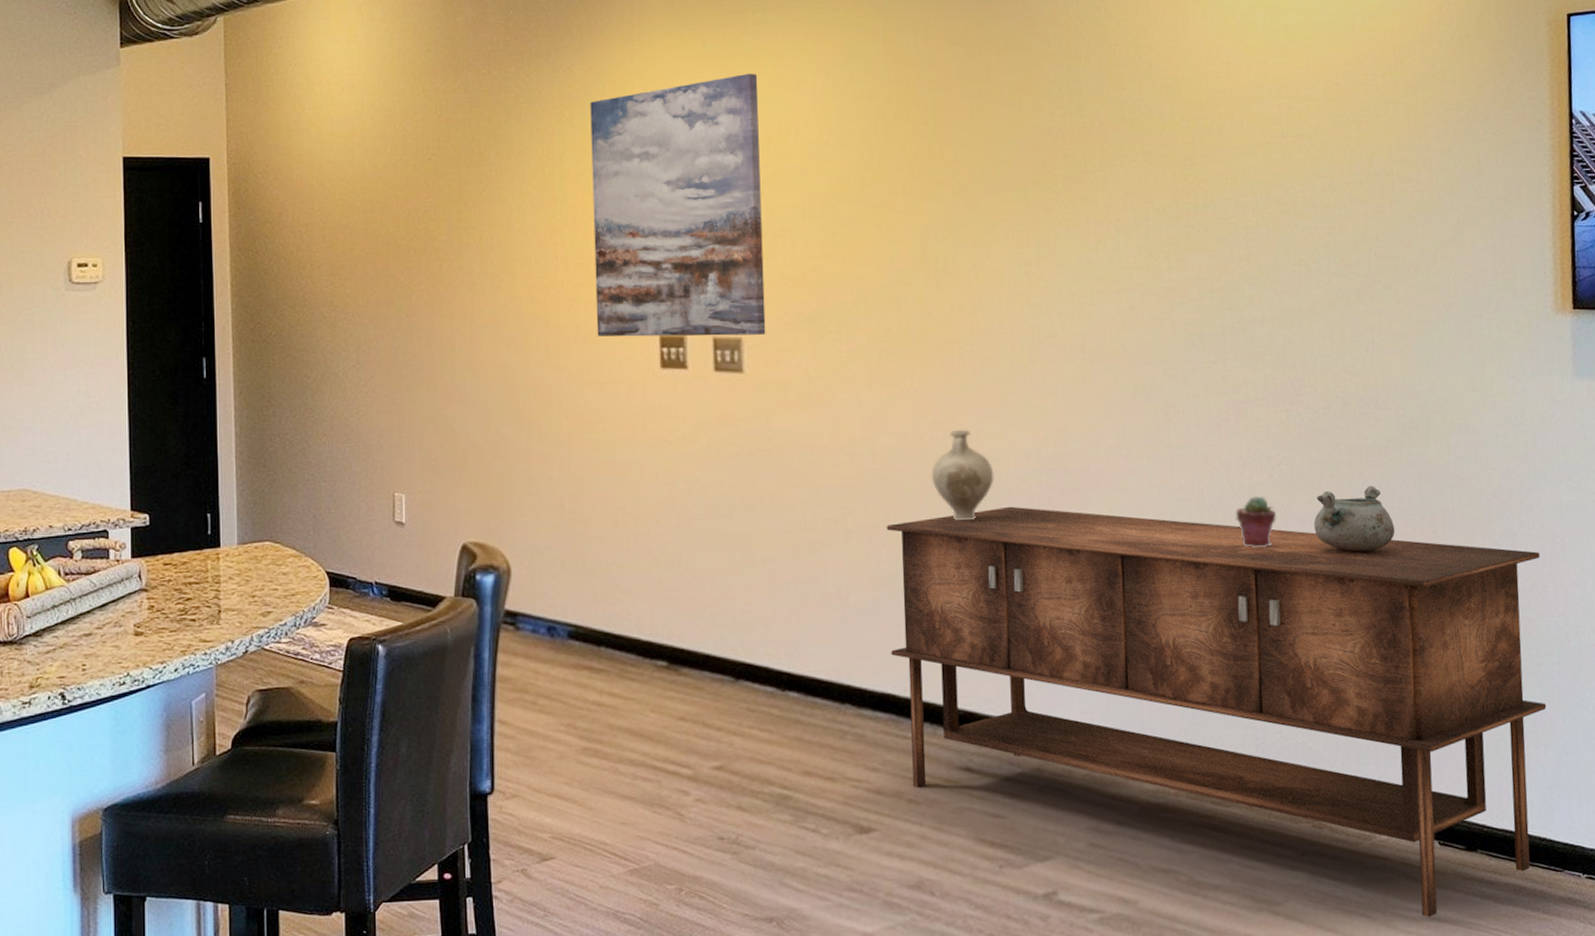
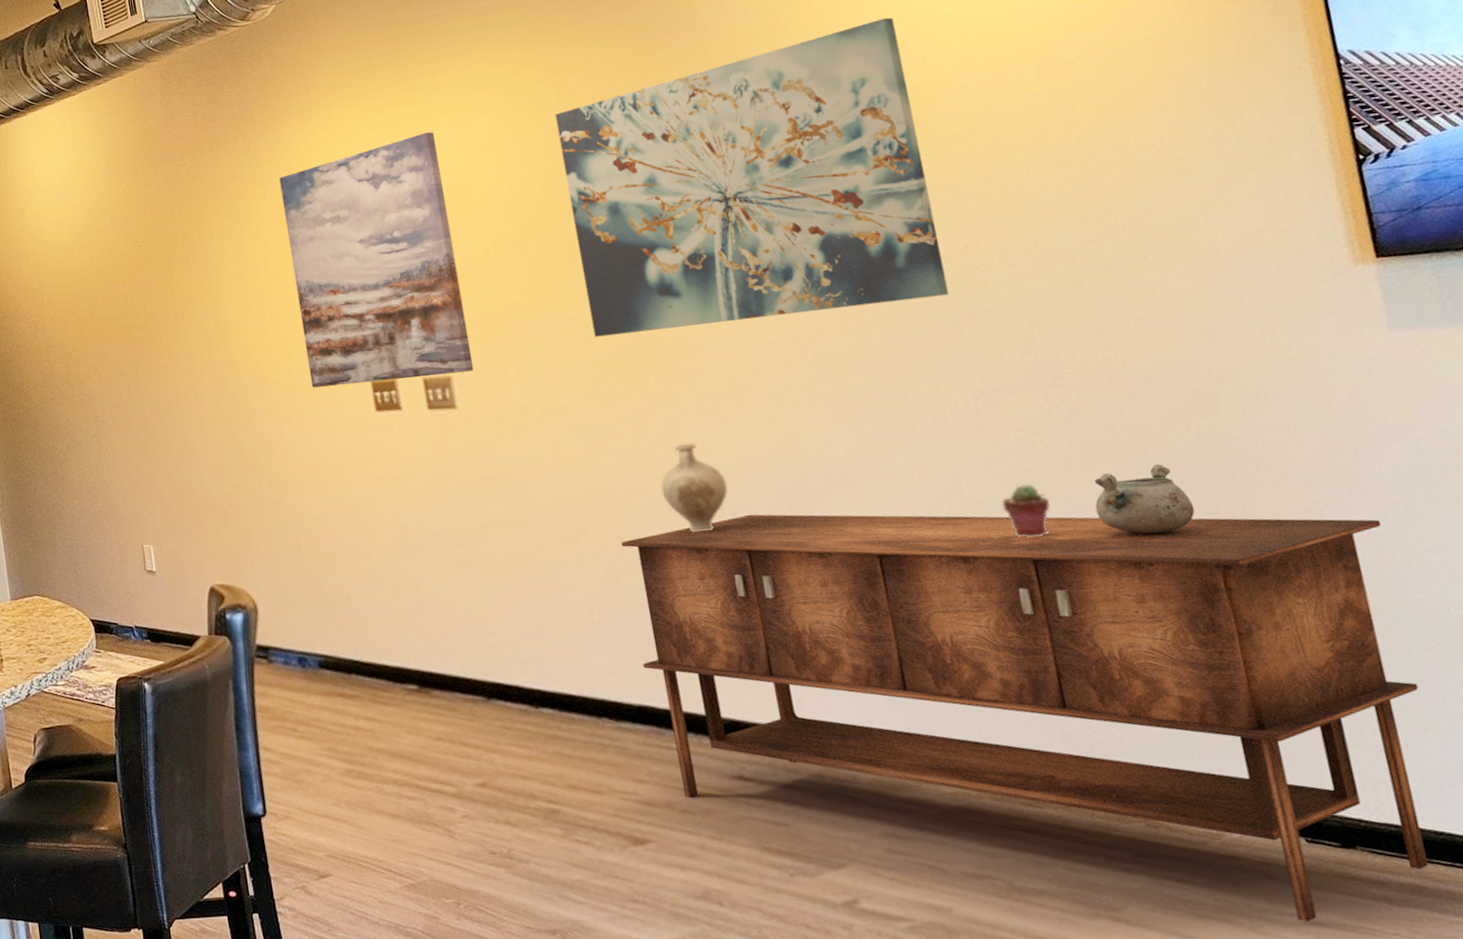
wall art: none [880,19,1219,312] -> present [554,17,950,337]

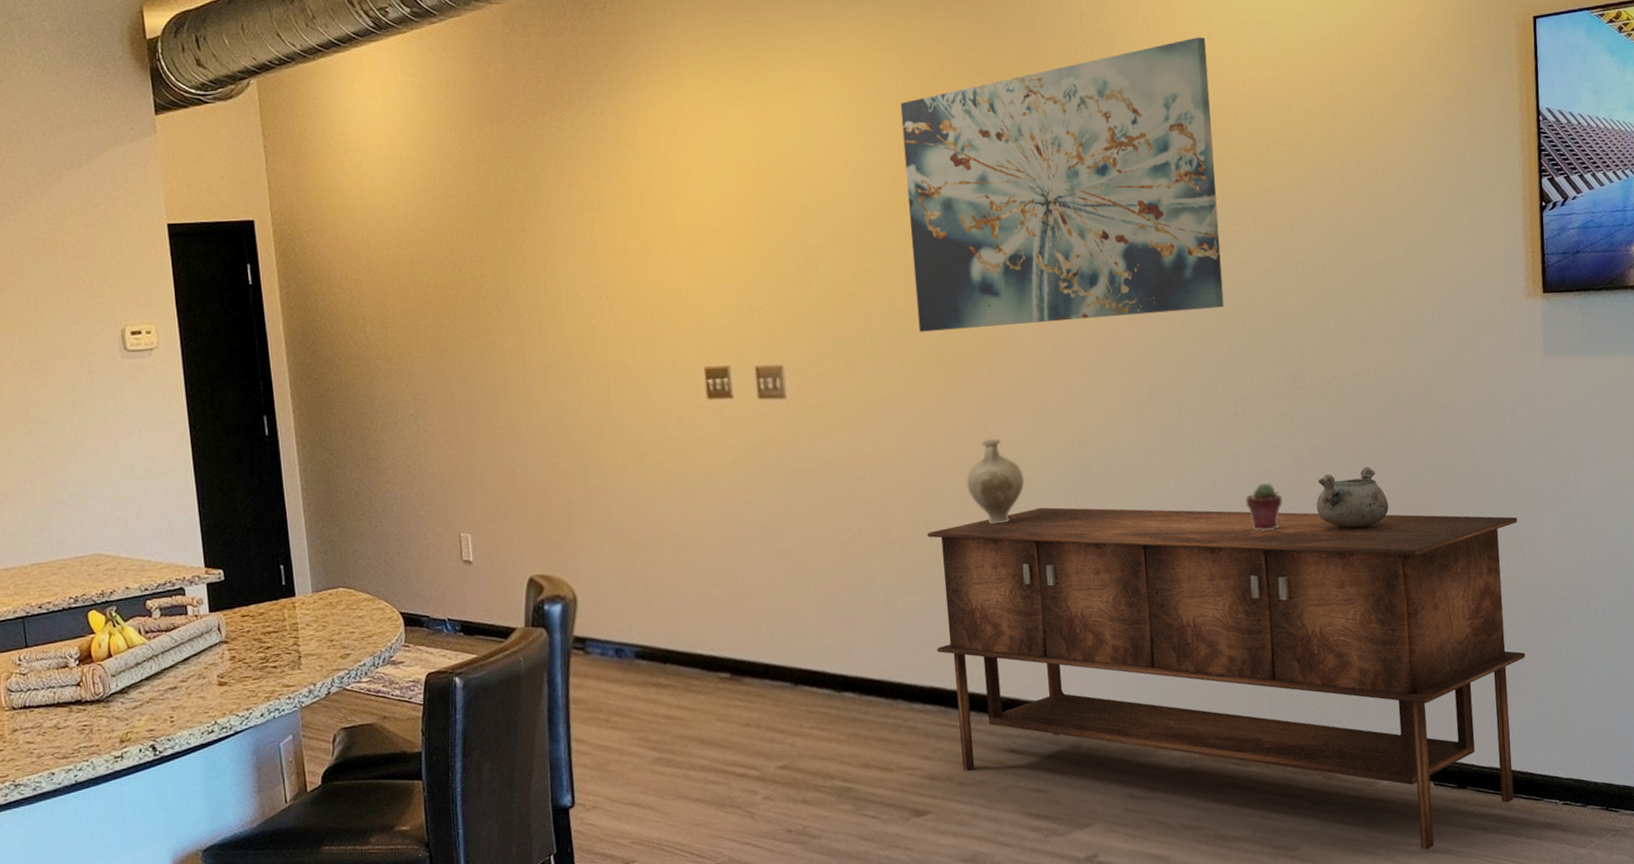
wall art: present [279,131,474,388] -> none [624,110,805,372]

